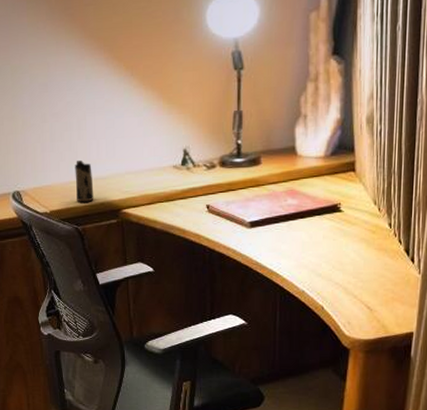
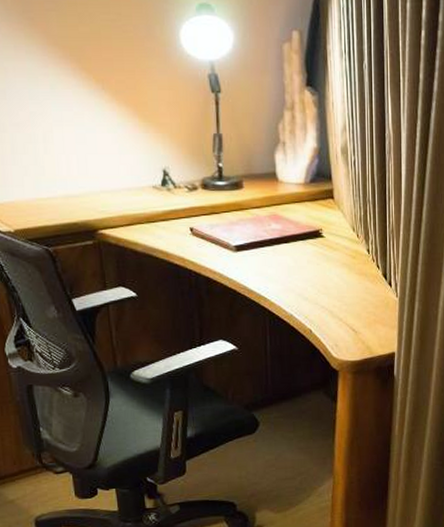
mug: present [75,161,94,202] -> none [42,176,66,221]

